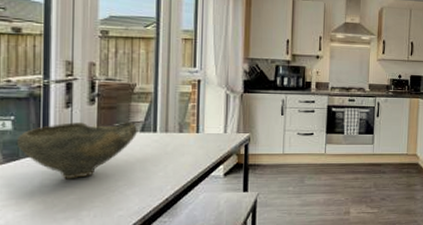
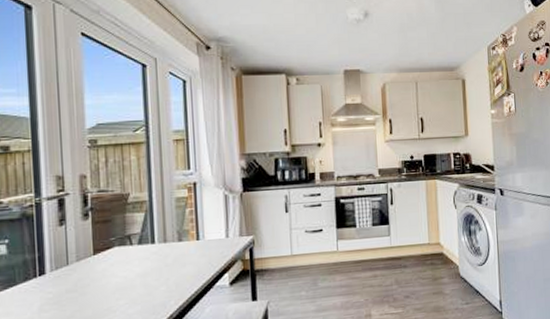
bowl: present [16,121,138,179] -> none [12,234,136,303]

